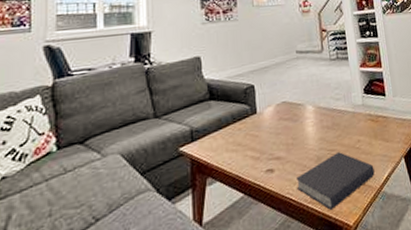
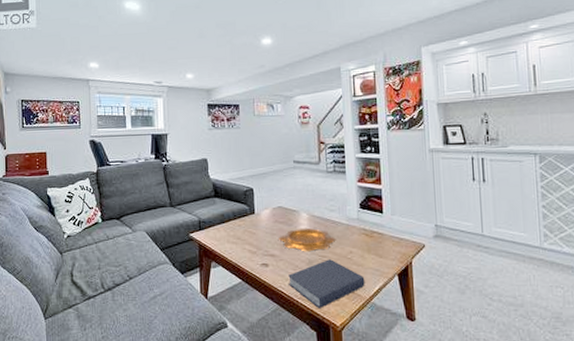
decorative bowl: none [284,121,344,149] -> present [279,228,336,252]

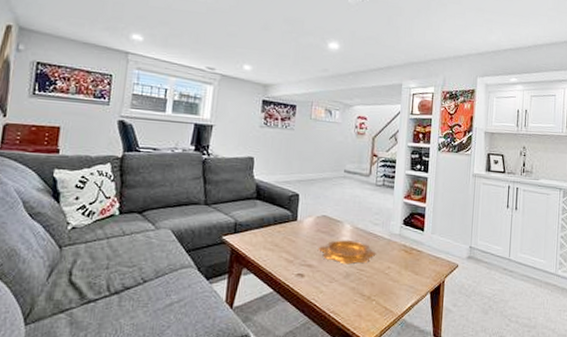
book: present [288,259,365,308] -> none [322,273,399,323]

